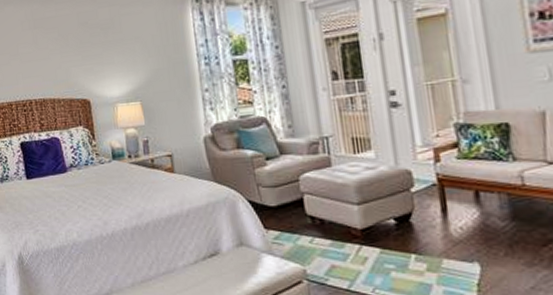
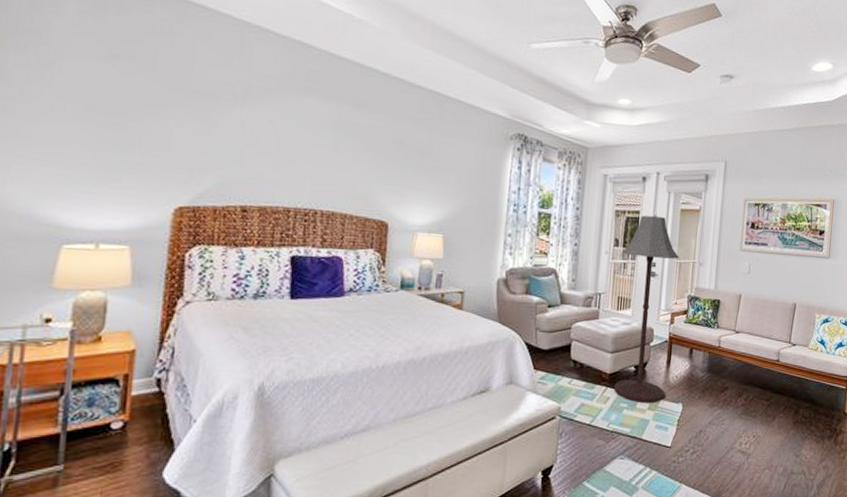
floor lamp: none [345,33,448,264] -> present [614,215,680,404]

